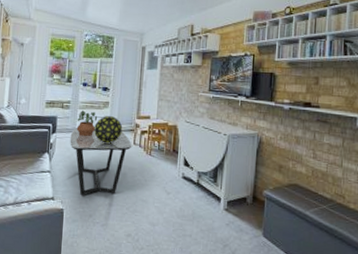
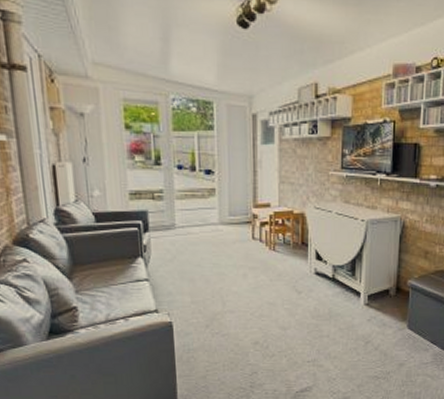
coffee table: present [70,128,132,196] -> none [169,224,251,305]
potted plant: present [76,111,98,136] -> none [175,201,203,233]
decorative sphere: present [94,116,123,145] -> none [200,206,237,242]

